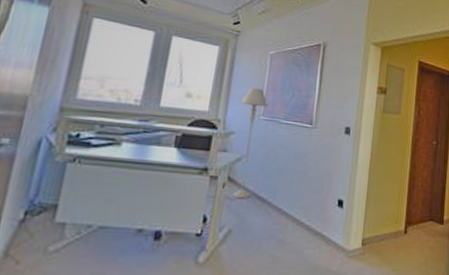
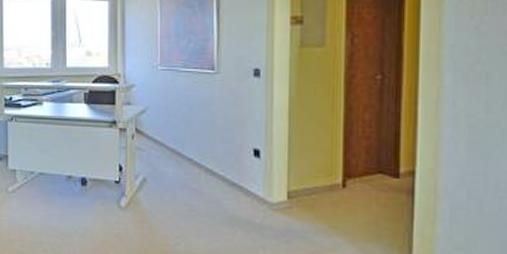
floor lamp: present [232,87,268,199] -> none [136,38,164,150]

